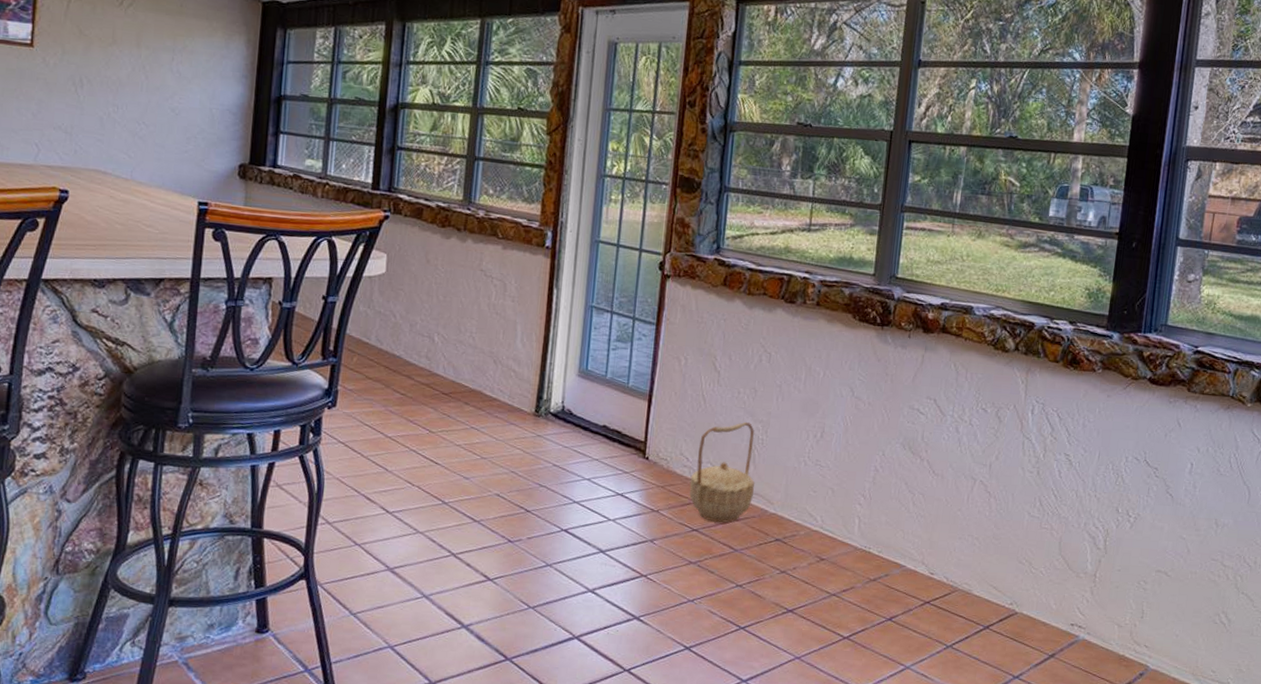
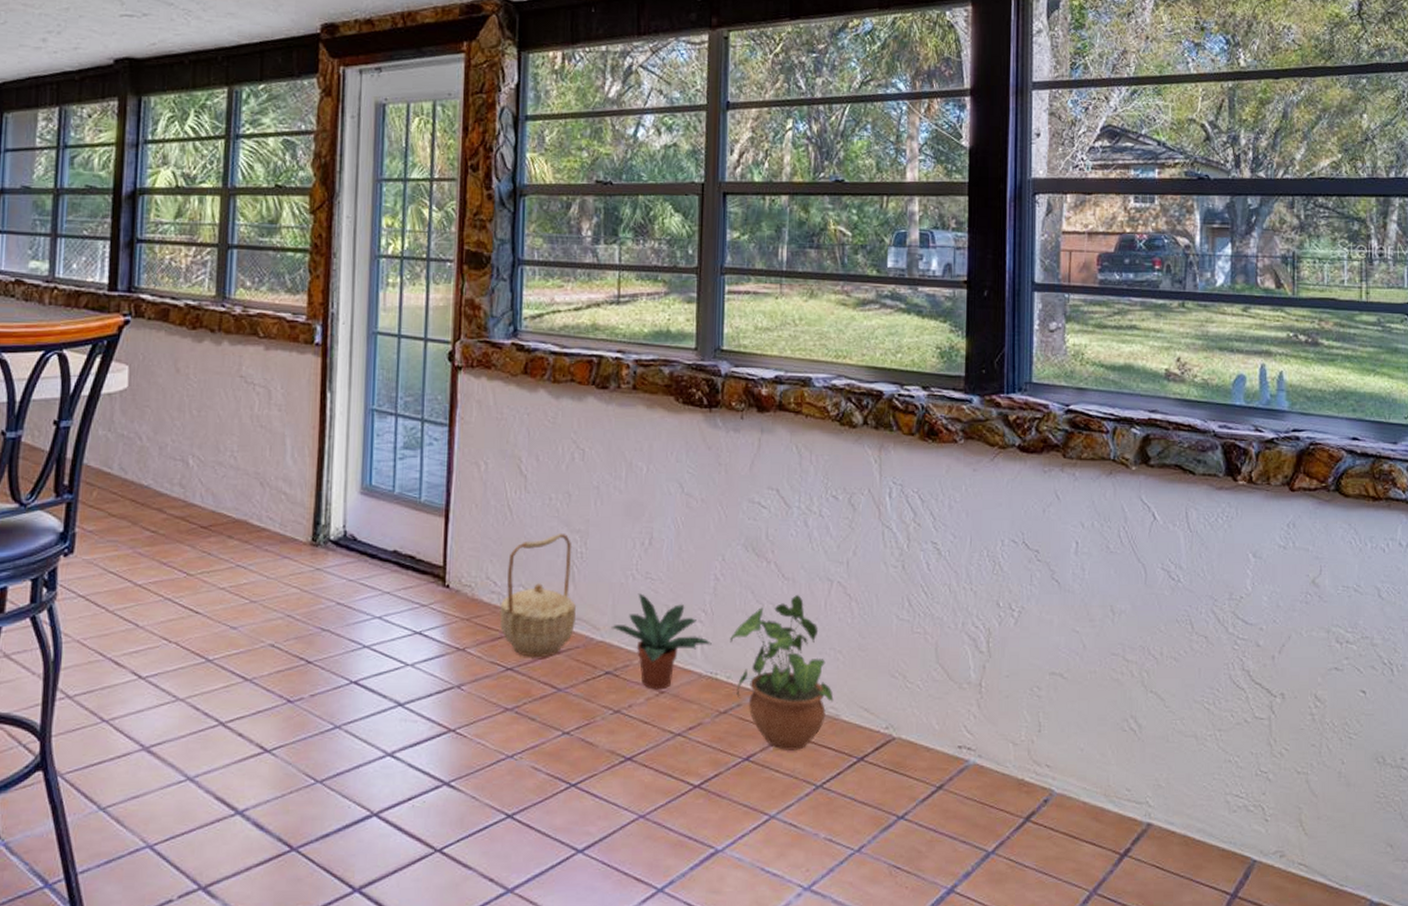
potted plant: none [783,477,868,557] -> present [611,593,712,690]
potted plant: none [883,489,968,616] -> present [729,595,834,750]

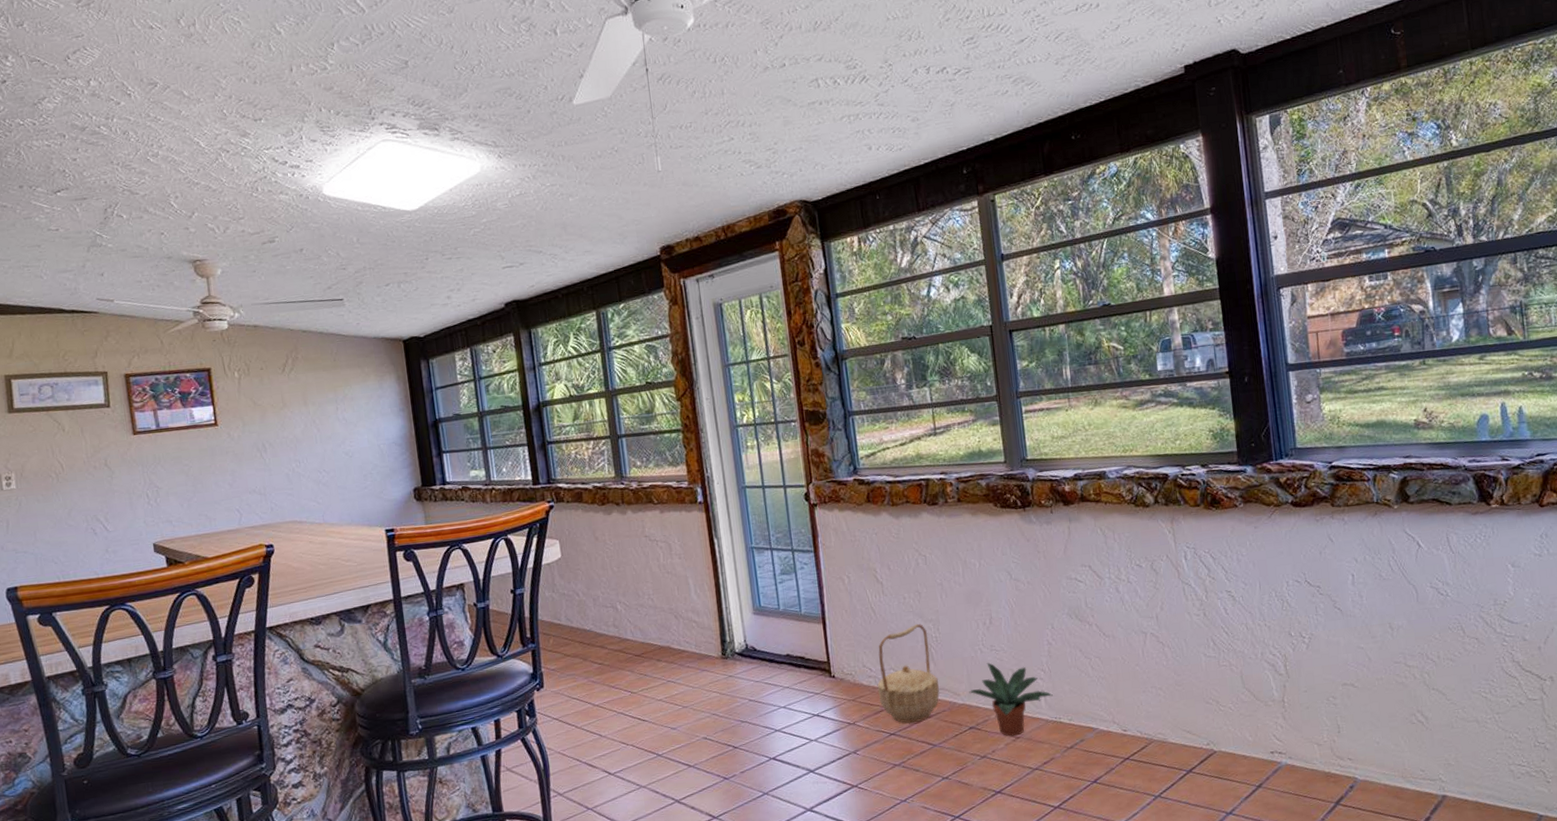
potted plant: present [729,595,834,750] -> none [1066,648,1160,772]

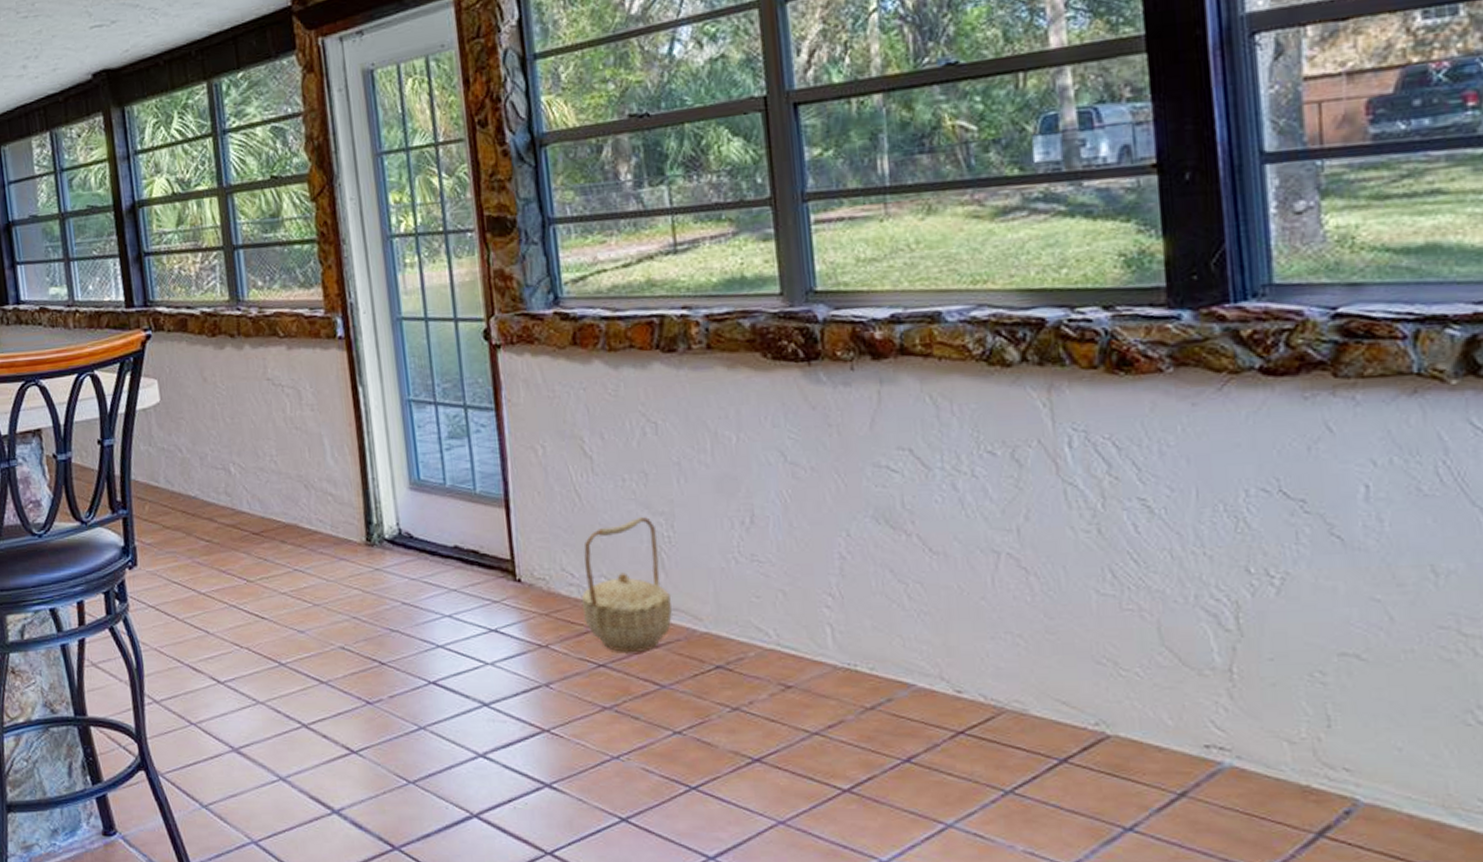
potted plant: present [969,663,1053,736] -> none [716,578,845,684]

